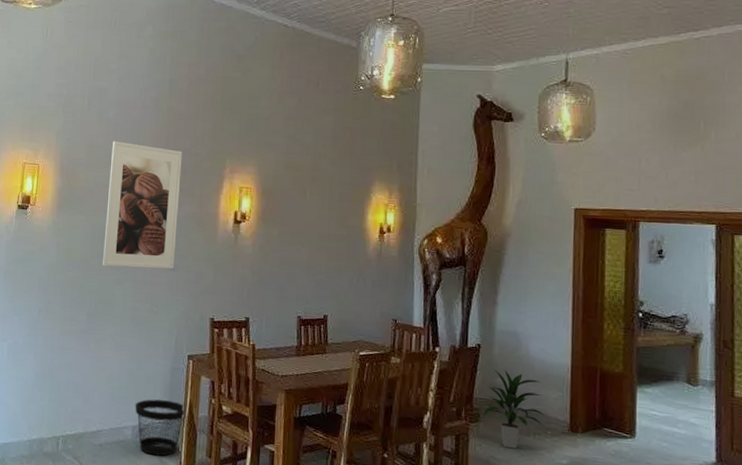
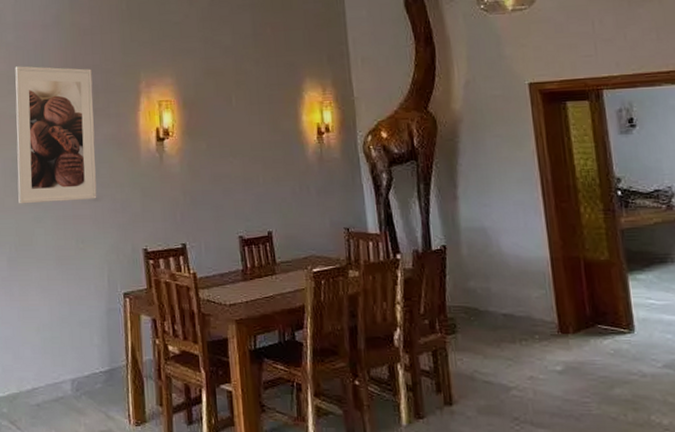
wastebasket: present [135,399,186,456] -> none [71,347,129,410]
indoor plant: present [482,369,545,449] -> none [458,270,529,360]

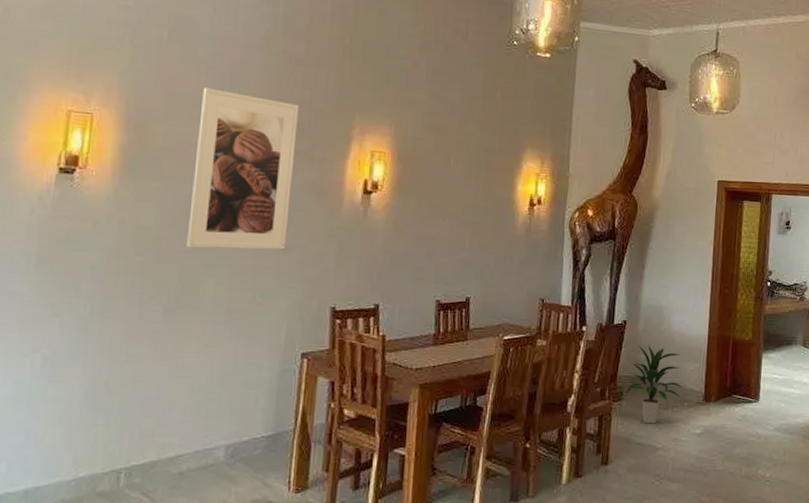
indoor plant: none [458,270,529,360] -> present [625,344,683,424]

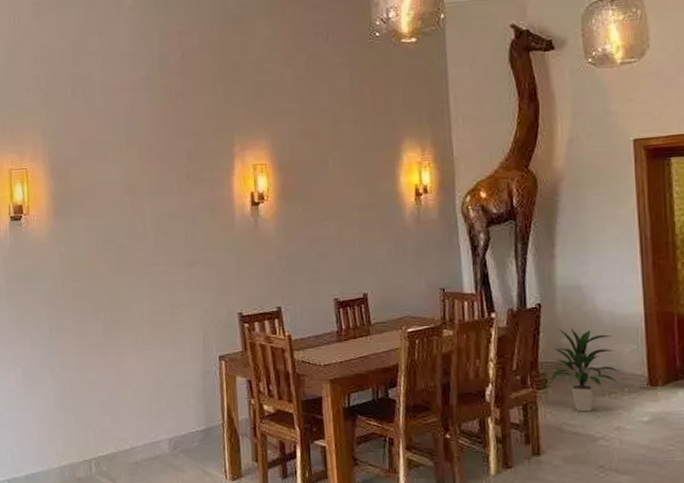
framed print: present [187,87,299,250] -> none [104,131,192,271]

